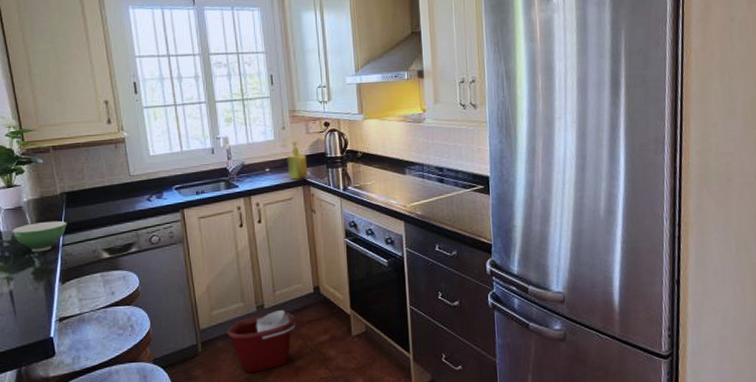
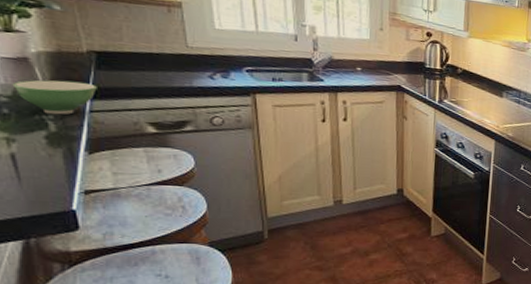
bucket: present [226,309,296,374] -> none [298,206,375,262]
soap dispenser: present [287,140,308,180] -> none [381,44,404,85]

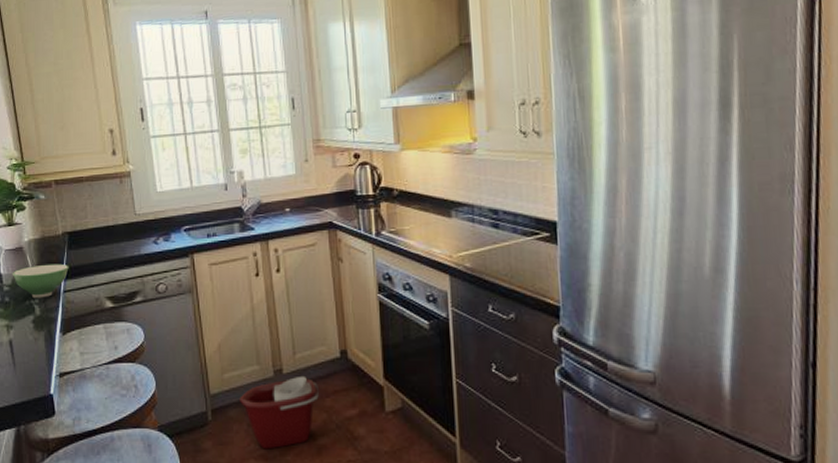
bucket: none [298,206,375,262] -> present [240,375,319,450]

